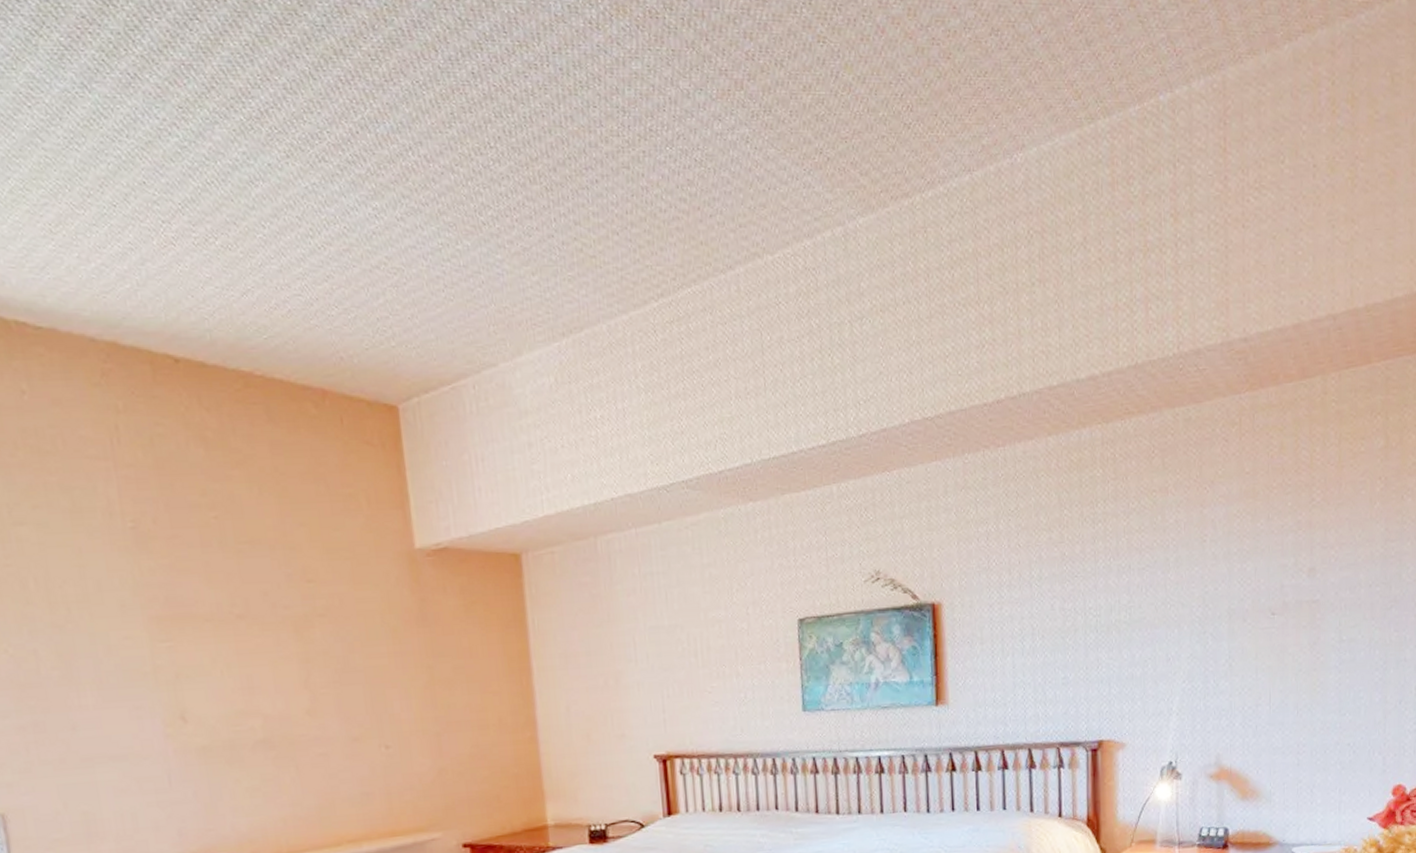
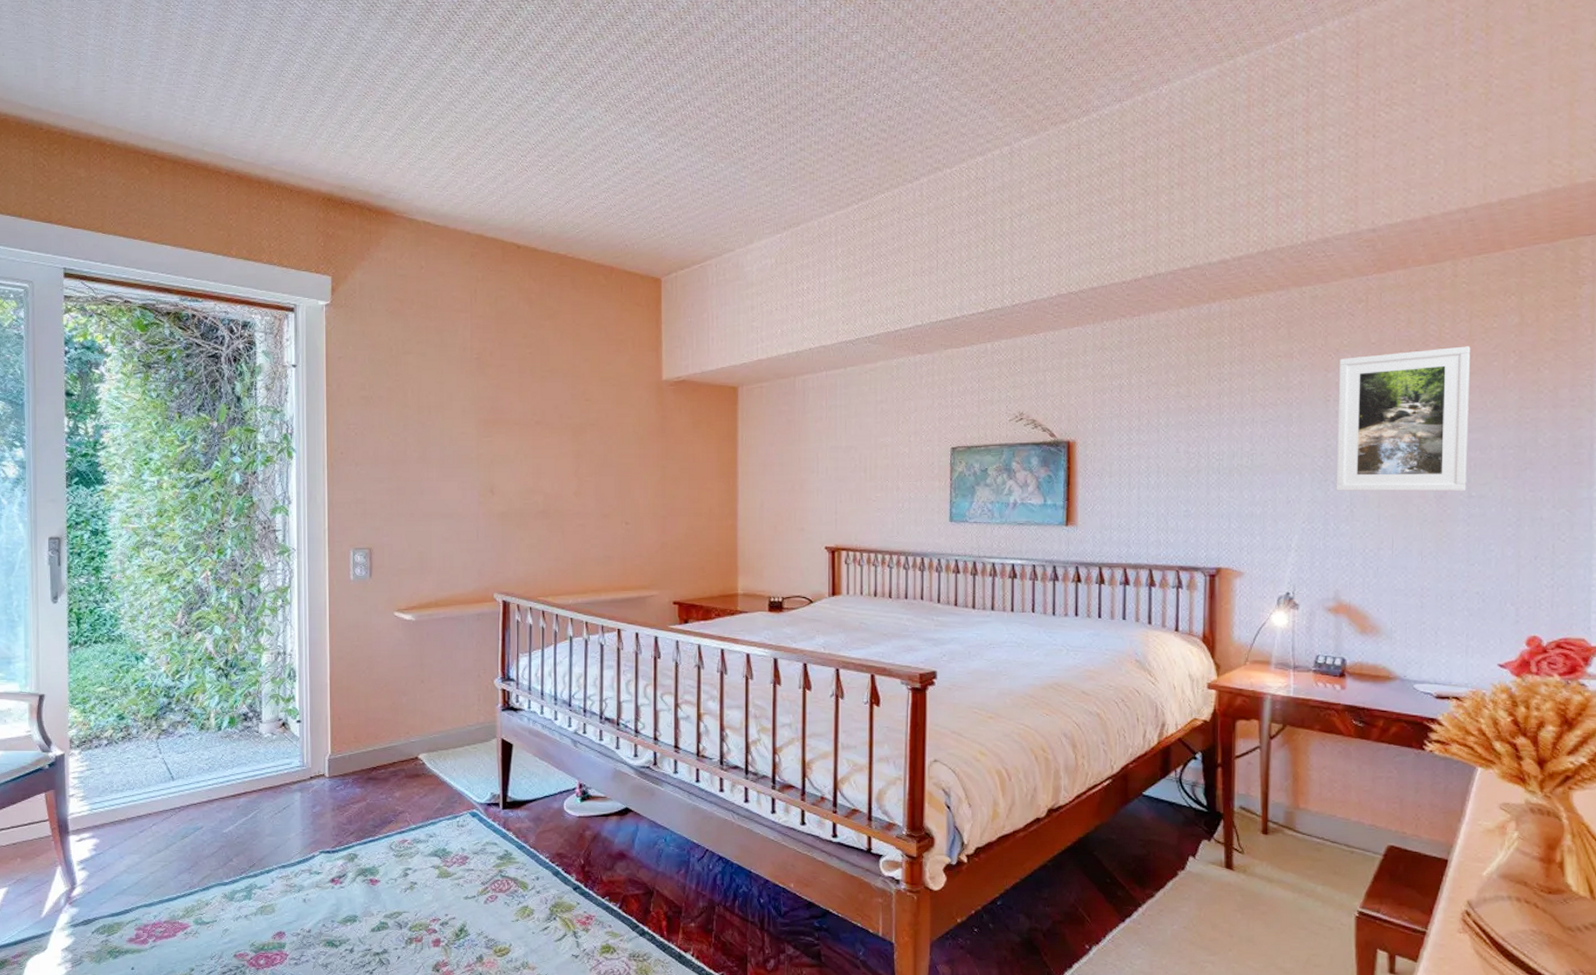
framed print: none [1214,473,1340,644] -> present [1336,346,1471,492]

